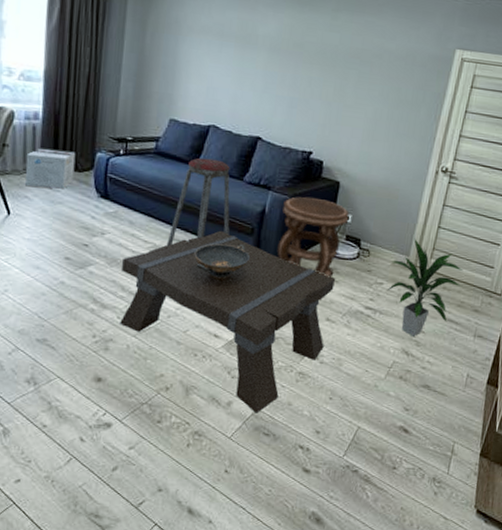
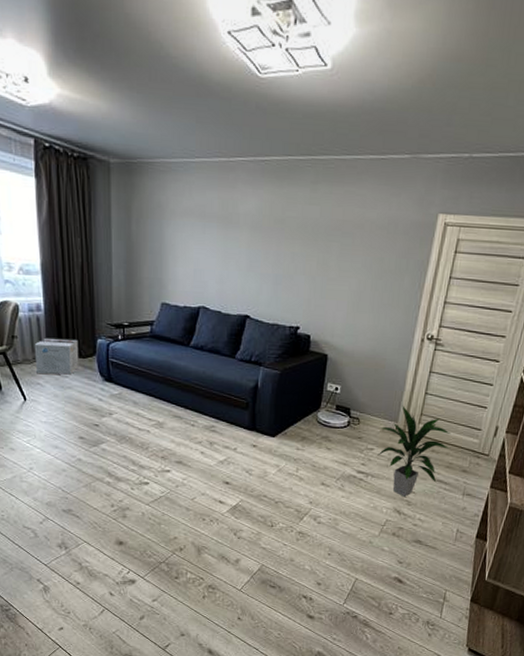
coffee table: present [120,230,335,413] -> none [131,406,328,569]
music stool: present [166,157,230,246] -> none [169,338,226,422]
decorative bowl: present [194,243,250,280] -> none [195,418,246,452]
side table: present [277,197,350,278] -> none [271,371,339,445]

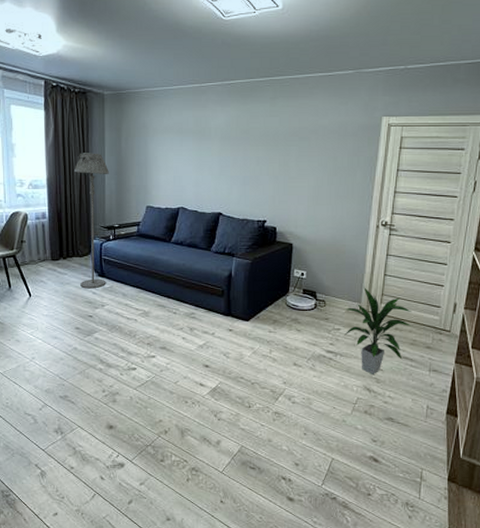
cardboard box: present [34,337,79,375] -> none [39,241,77,273]
floor lamp: none [74,234,117,395] -> present [74,153,109,289]

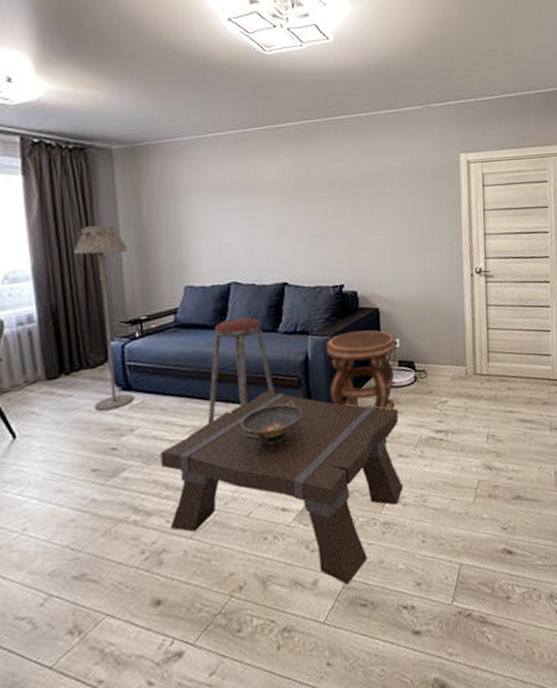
coffee table: none [120,294,297,450] -> present [160,391,403,585]
music stool: none [154,235,204,311] -> present [207,316,275,424]
decorative bowl: none [177,305,222,337] -> present [240,401,303,447]
side table: none [245,260,304,327] -> present [326,330,397,410]
indoor plant: present [344,287,412,374] -> none [449,346,525,448]

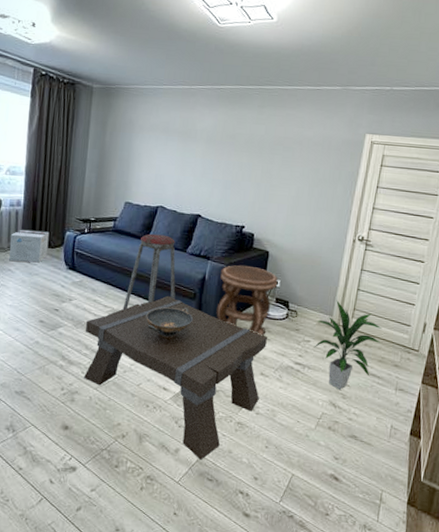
cardboard box: none [25,347,87,401] -> present [9,229,50,263]
floor lamp: present [74,225,135,412] -> none [49,143,91,282]
indoor plant: none [449,346,525,448] -> present [314,300,383,390]

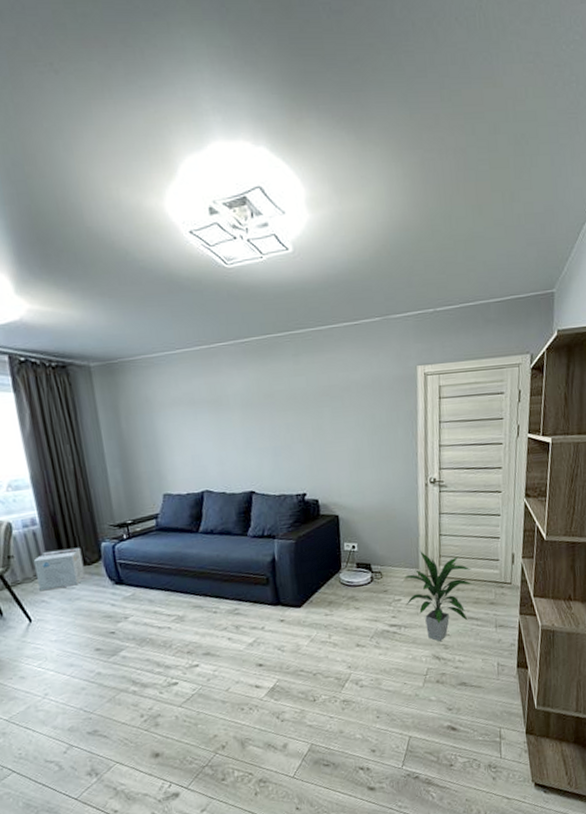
coffee table: present [84,295,267,460] -> none [151,587,361,749]
music stool: present [122,233,176,310] -> none [189,521,247,614]
decorative bowl: present [146,307,193,339] -> none [218,596,271,635]
side table: present [216,265,278,336] -> none [290,535,356,606]

